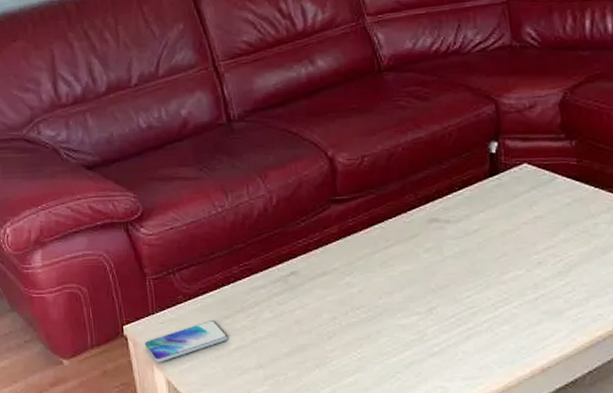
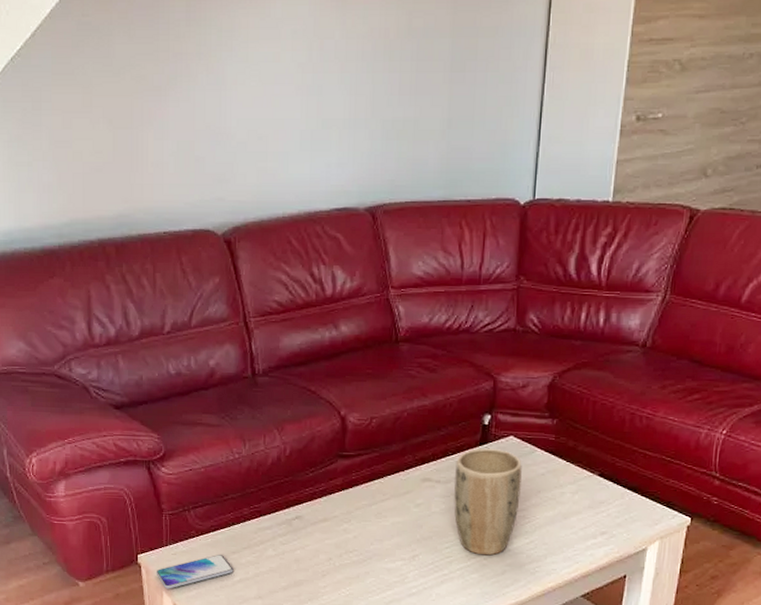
plant pot: none [465,179,547,303] -> present [454,448,522,556]

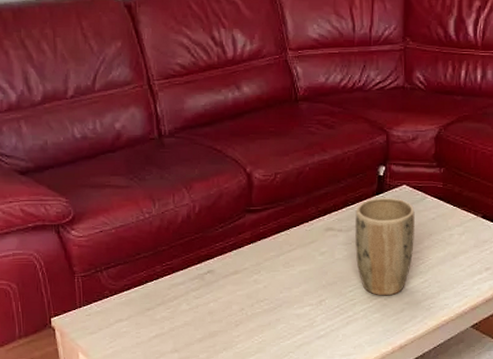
smartphone: present [156,555,234,589] -> none [70,312,149,350]

